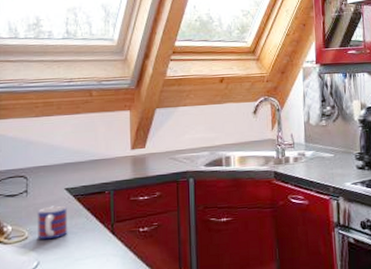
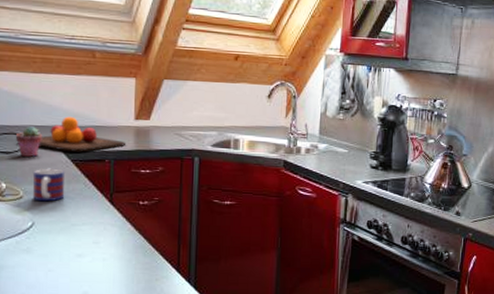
potted succulent: none [20,167,46,197] -> present [15,126,43,157]
chopping board: none [42,153,124,188] -> present [39,116,126,152]

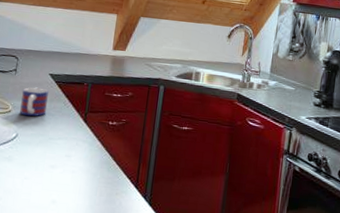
potted succulent: present [15,126,43,157] -> none [11,50,35,77]
chopping board: present [39,116,126,152] -> none [30,43,104,75]

